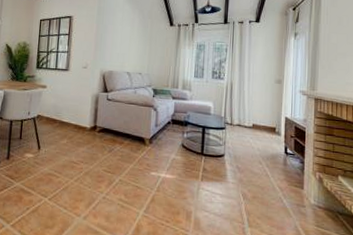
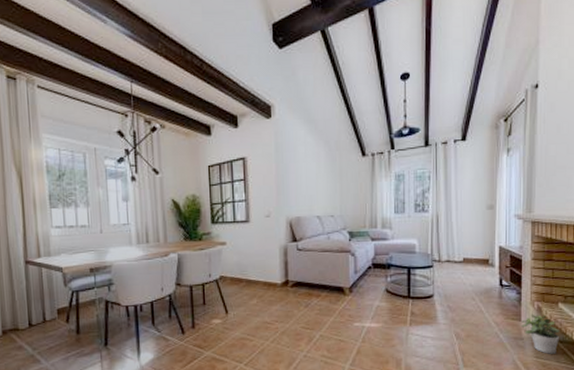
potted plant: none [304,183,340,225] -> present [522,314,560,354]

